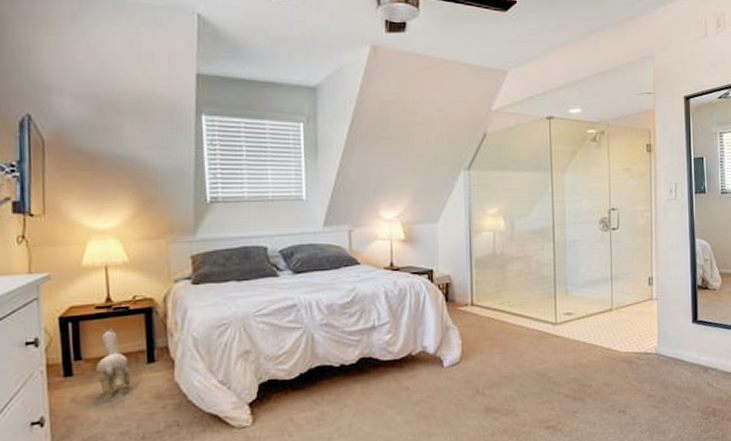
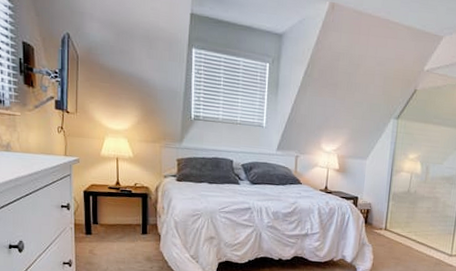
plush toy: present [96,329,131,401] -> none [107,205,130,256]

